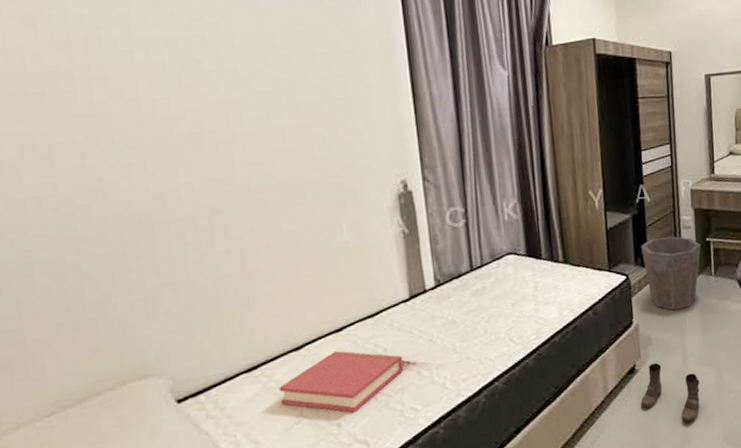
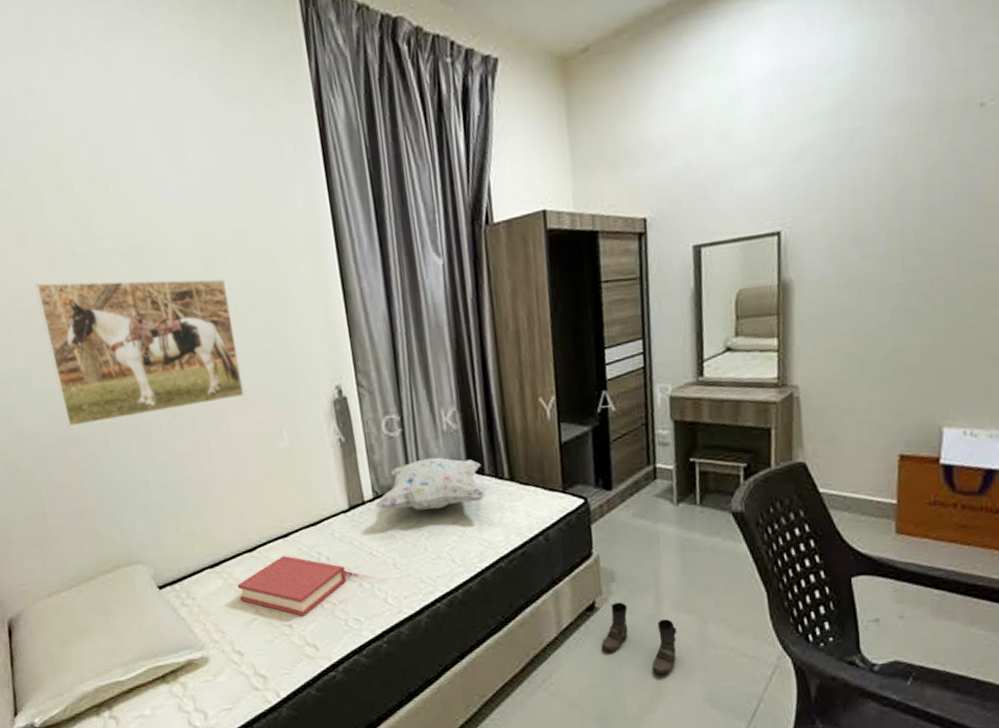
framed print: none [40,66,302,227] -> present [34,278,245,428]
decorative pillow: none [437,245,543,296] -> present [375,457,486,510]
waste bin: present [641,236,701,311] -> none [603,454,683,544]

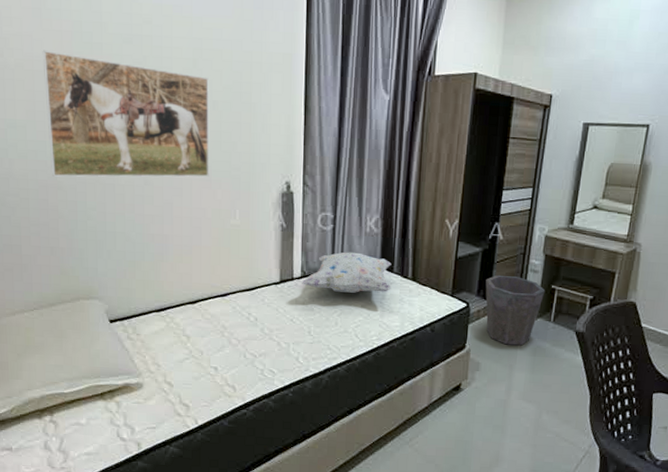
hardback book: present [237,556,347,617] -> none [177,311,269,362]
boots: present [601,602,677,675] -> none [460,387,519,447]
waste bin: none [603,454,683,544] -> present [485,275,546,346]

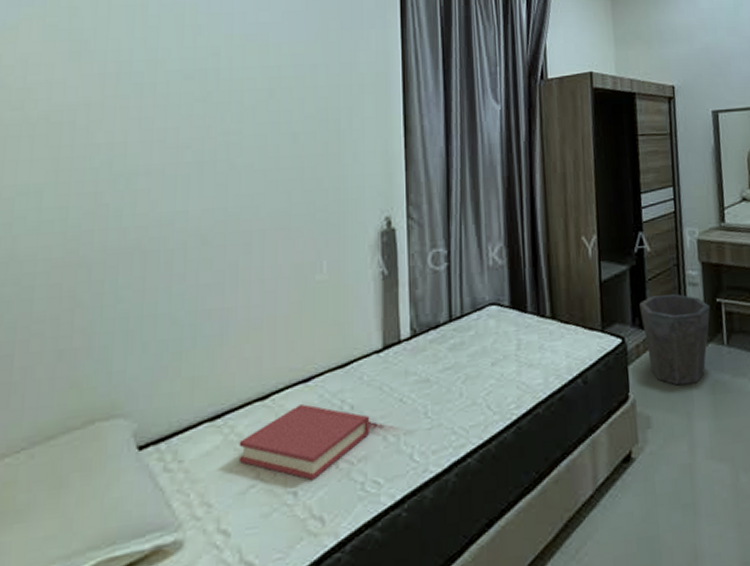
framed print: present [42,50,210,177] -> none [72,96,288,251]
hardback book: none [177,311,269,362] -> present [238,404,370,481]
decorative pillow: present [302,252,392,293] -> none [412,293,527,351]

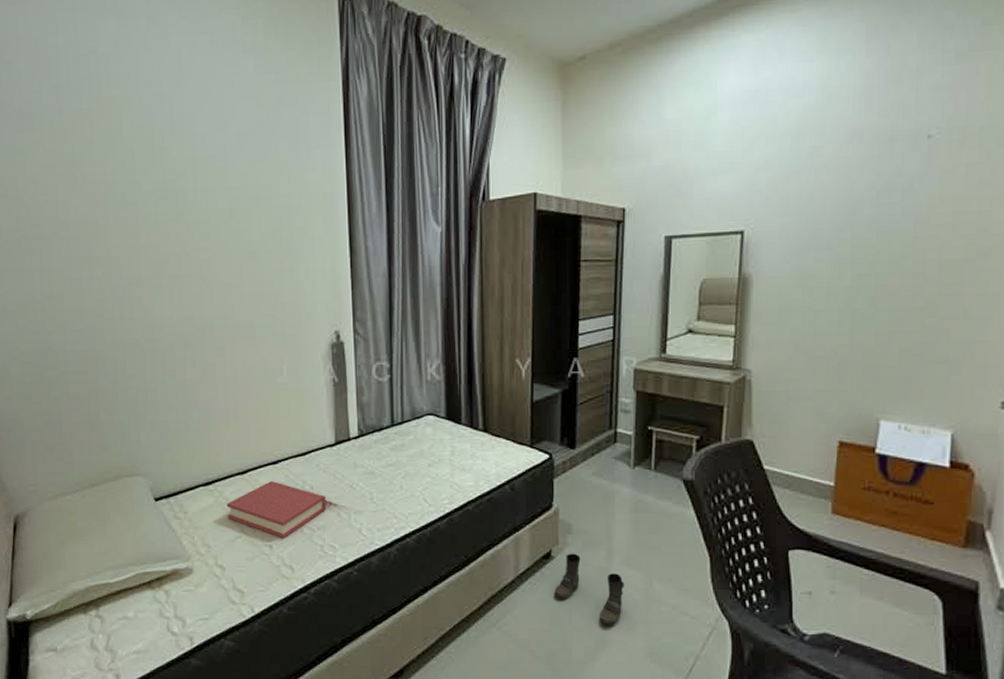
boots: none [637,451,711,536] -> present [554,553,624,625]
waste bin: present [639,294,711,386] -> none [569,419,641,501]

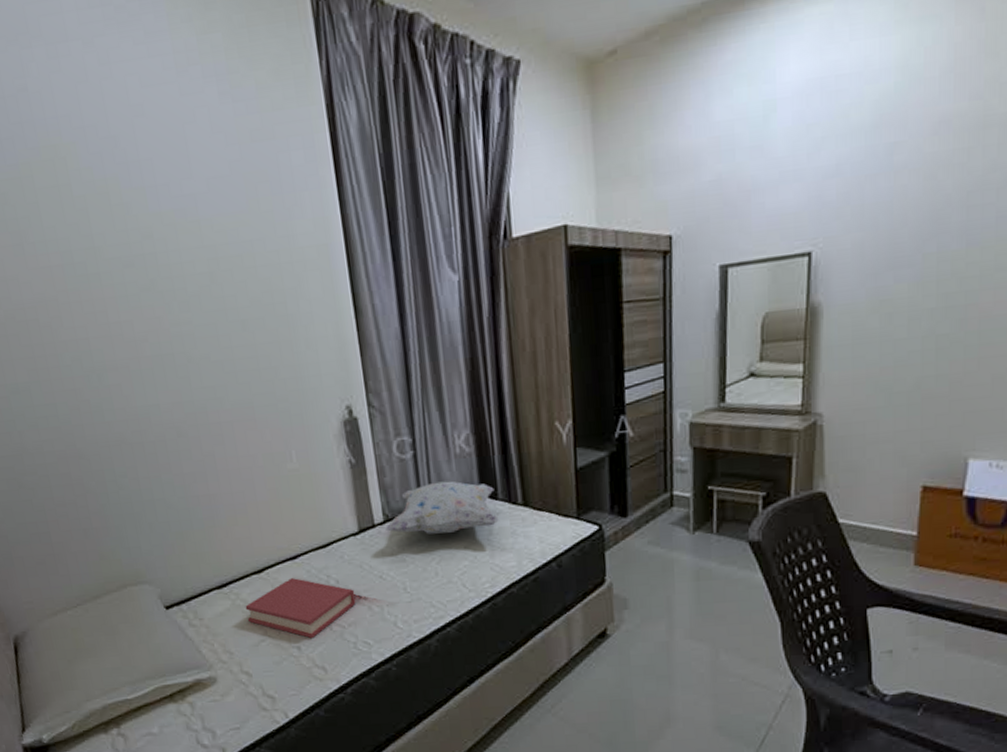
decorative pillow: none [359,404,461,451] -> present [386,480,499,534]
boots: present [554,553,624,625] -> none [612,629,688,702]

